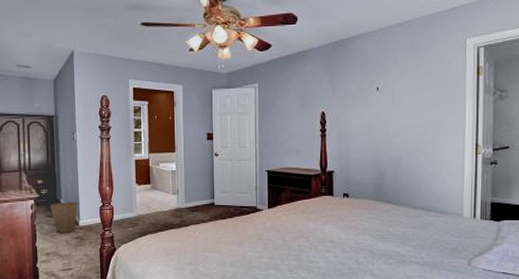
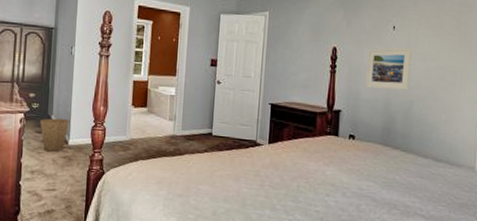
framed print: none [355,107,397,148] -> present [366,47,413,90]

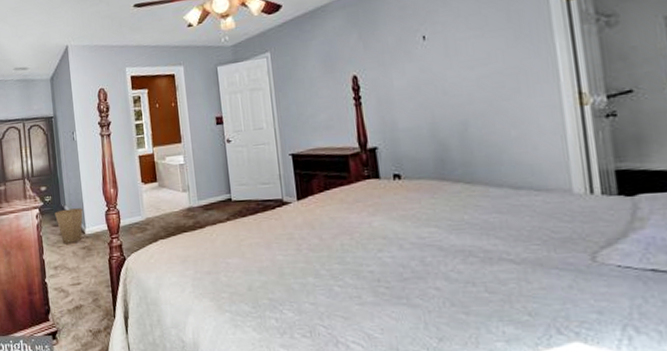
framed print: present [366,47,413,90] -> none [397,57,460,115]

